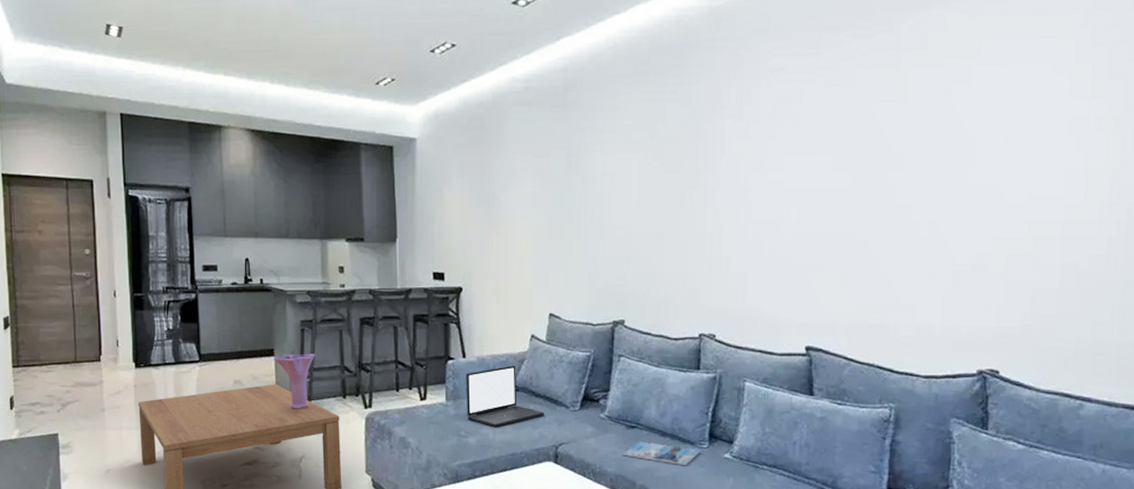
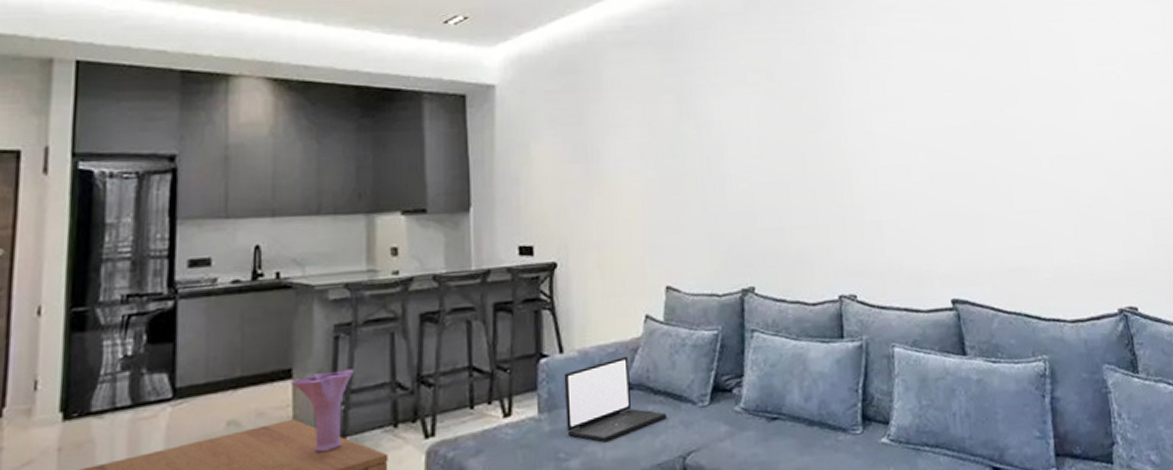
magazine: present [622,441,701,466] -> none [764,435,855,461]

